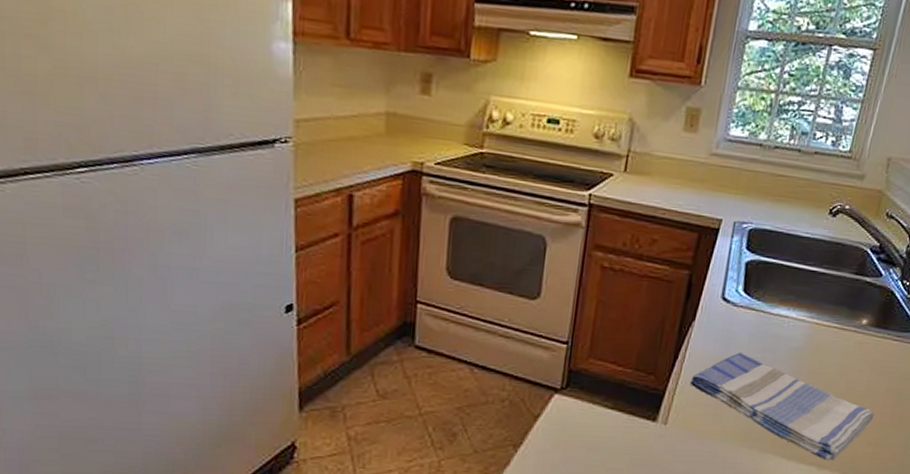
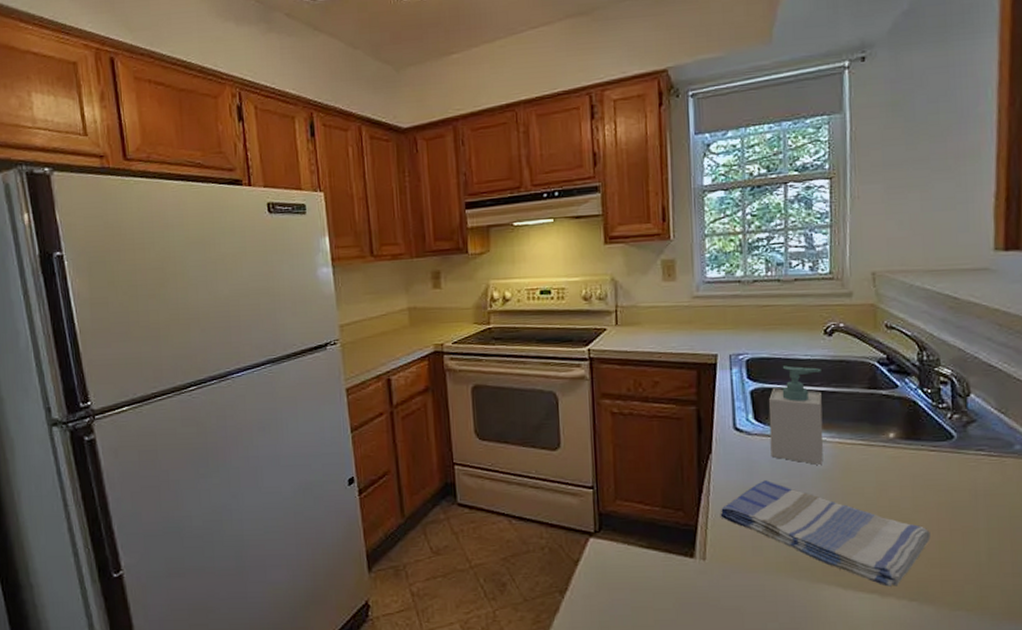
soap bottle: none [751,240,818,343] -> present [768,365,824,465]

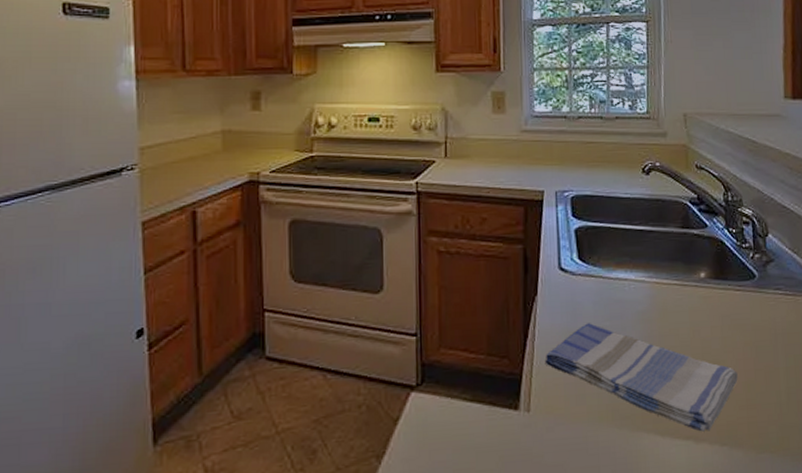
soap bottle: present [768,365,824,465] -> none [592,203,642,306]

